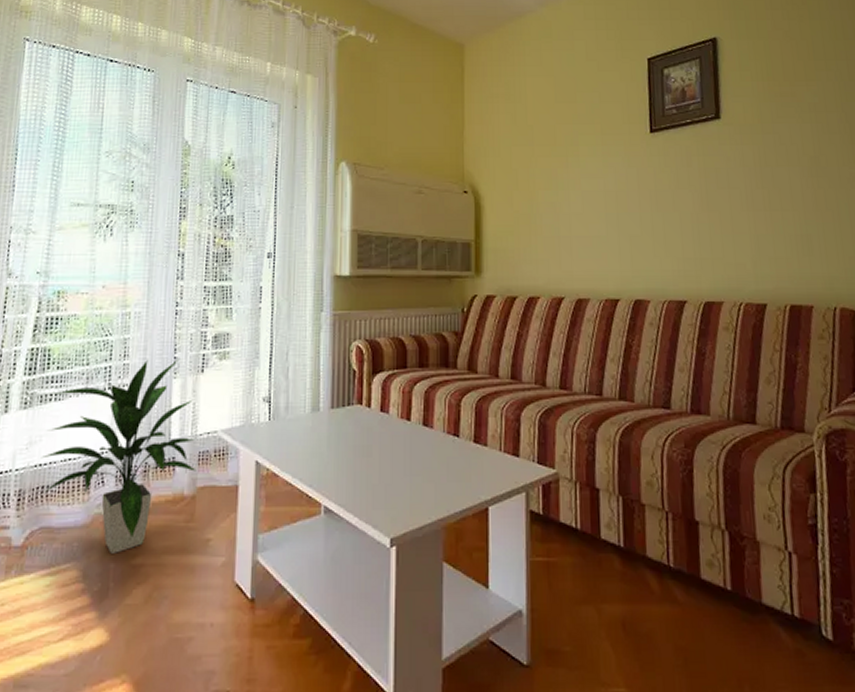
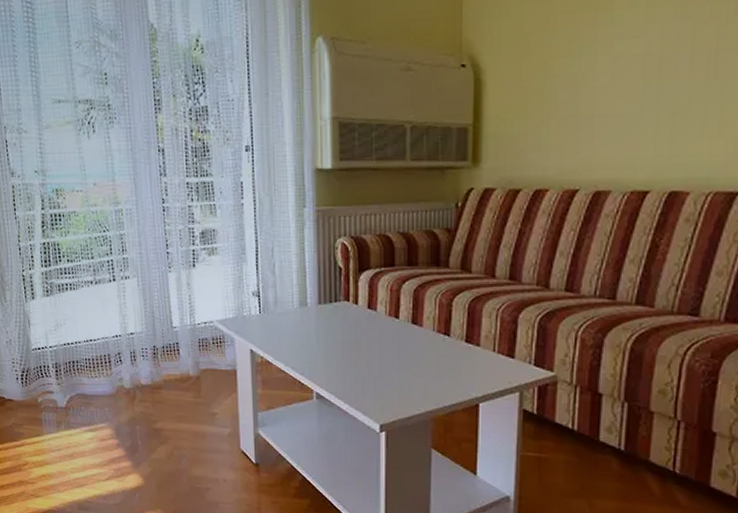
indoor plant: present [41,358,196,554] -> none [67,254,198,419]

